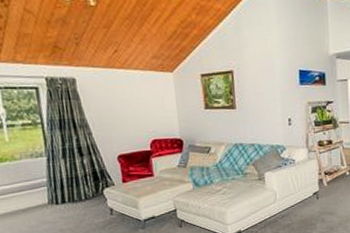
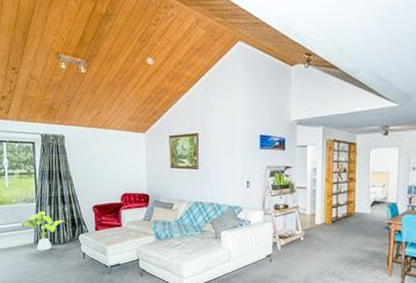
house plant: none [28,166,86,211] -> present [20,211,66,251]

